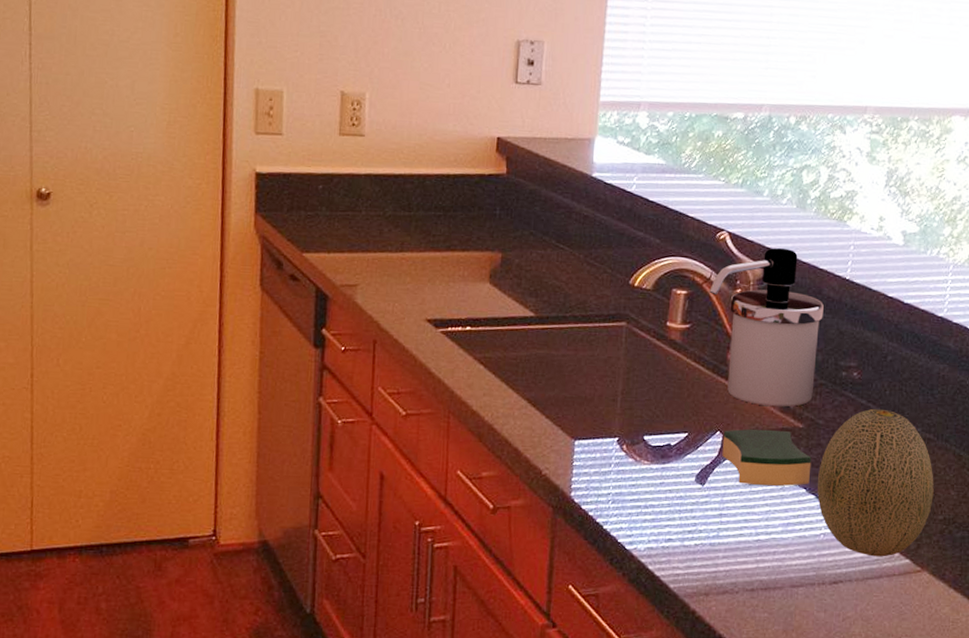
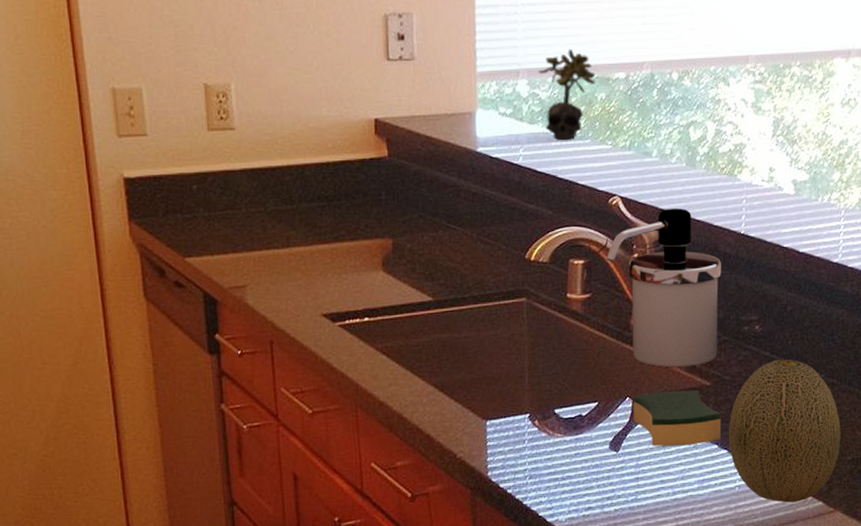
succulent plant: none [659,86,714,173] -> present [538,48,595,140]

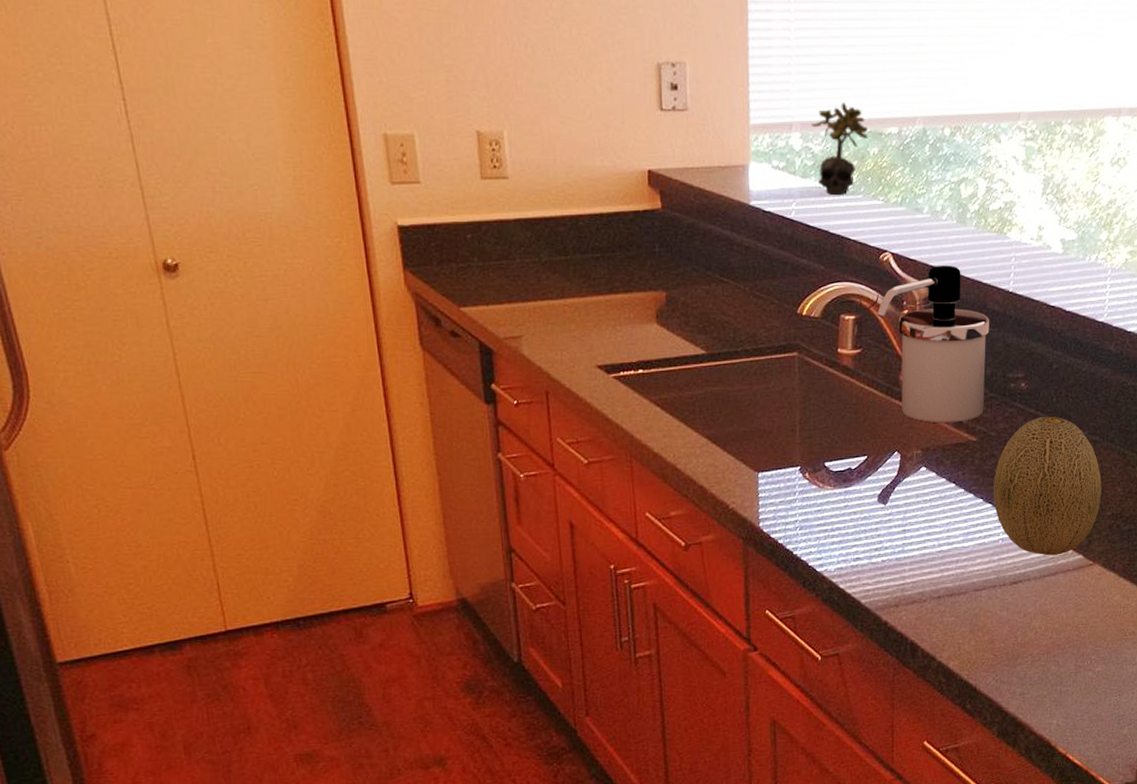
sponge: present [633,390,722,446] -> none [901,445,987,500]

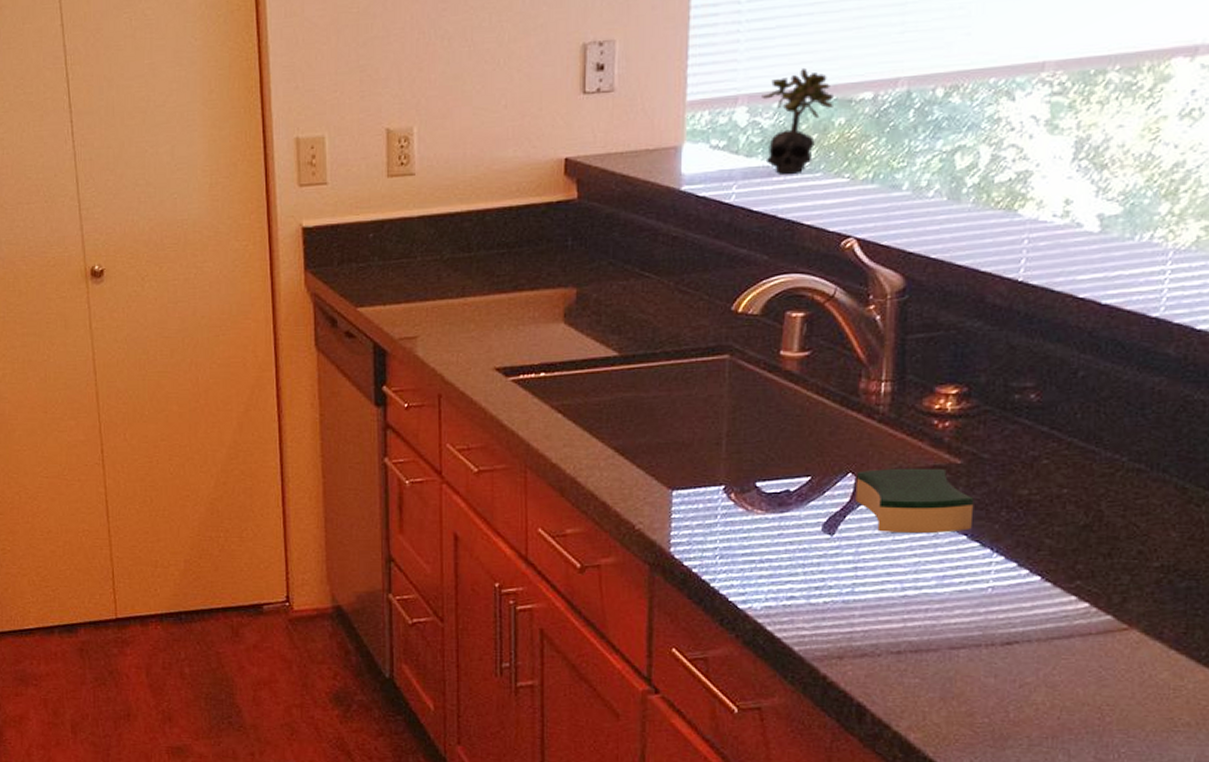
soap dispenser: present [877,265,989,424] -> none [834,250,987,441]
sponge: none [901,445,987,500] -> present [855,468,974,534]
fruit: present [994,416,1102,556] -> none [983,436,1147,613]

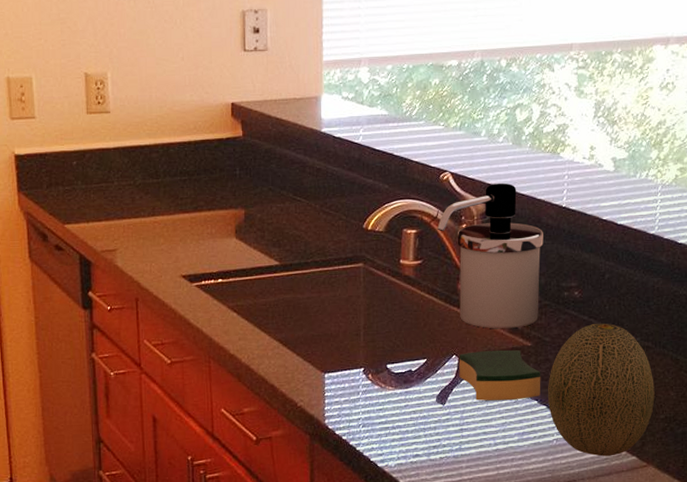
succulent plant: present [762,67,833,174] -> none [378,39,430,121]
soap dispenser: none [834,250,987,441] -> present [437,183,544,329]
fruit: none [983,436,1147,613] -> present [548,323,655,456]

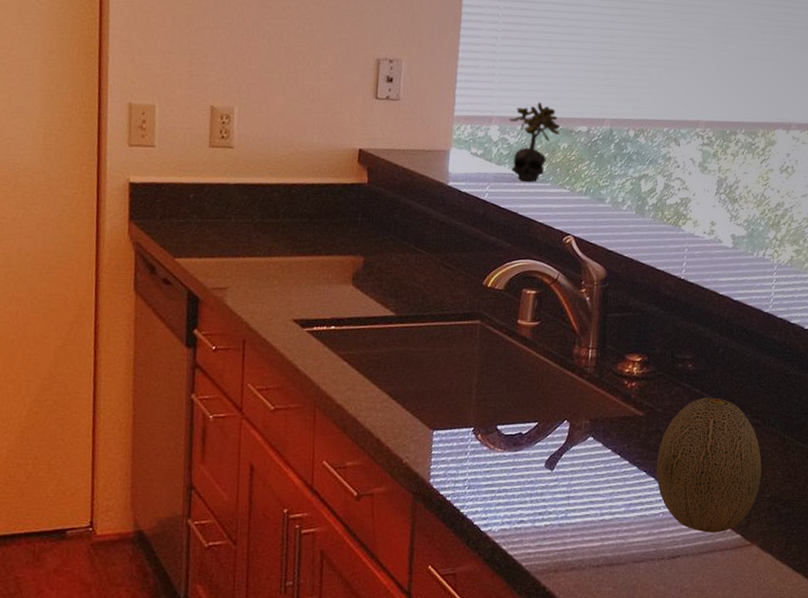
succulent plant: none [378,39,430,121] -> present [509,101,560,182]
soap dispenser: present [437,183,544,329] -> none [557,250,661,397]
sponge: present [459,349,541,401] -> none [569,417,651,470]

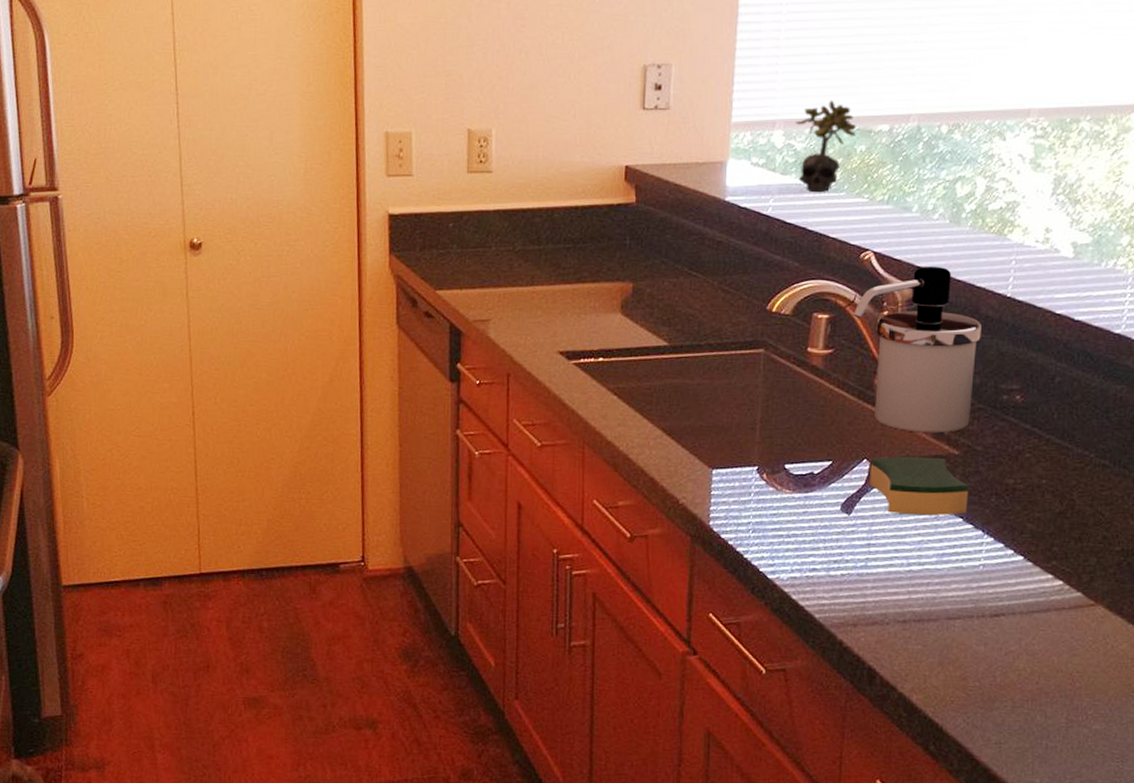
soap dispenser: none [557,250,661,397] -> present [854,266,981,434]
sponge: none [569,417,651,470] -> present [869,456,969,516]
fruit: present [657,397,762,533] -> none [976,433,1110,590]

